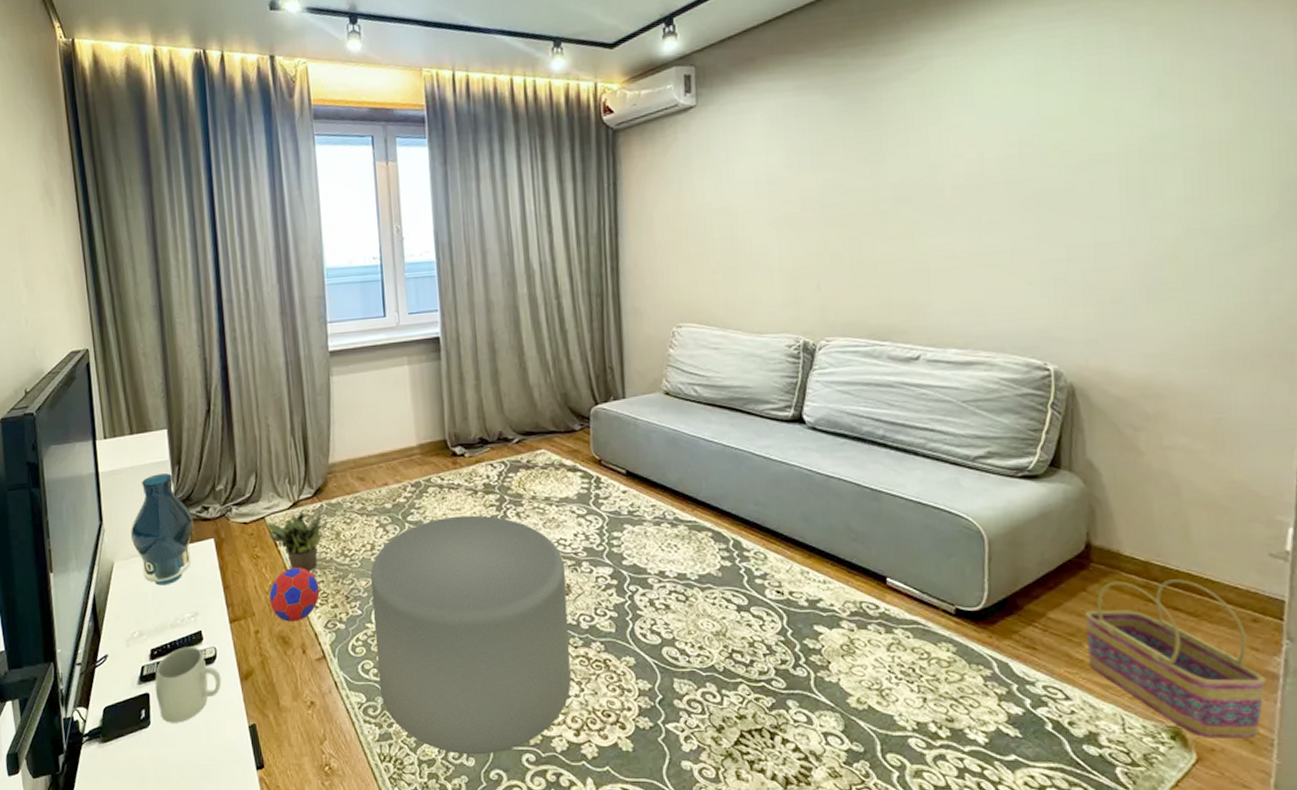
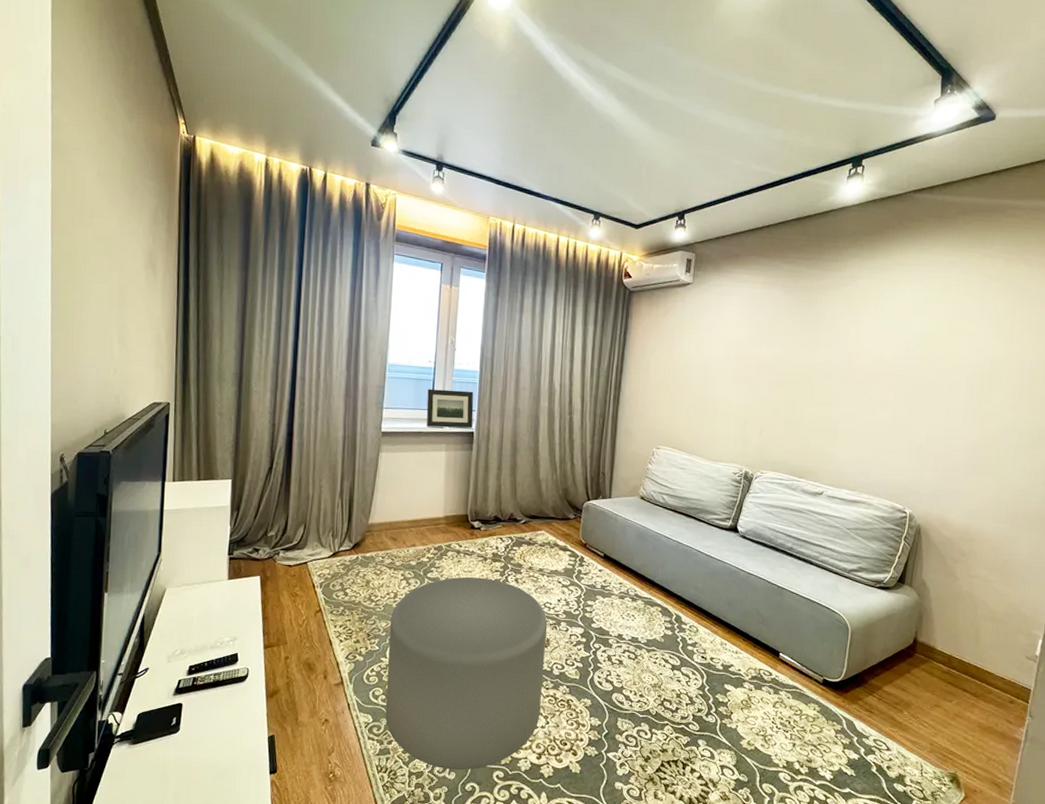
vase: present [130,474,194,586] -> none [185,517,244,612]
mug: present [154,647,222,723] -> none [188,666,250,731]
potted plant: present [266,510,324,571] -> none [307,560,357,611]
toy ball: present [269,567,320,622] -> none [302,607,346,652]
picture frame: none [376,287,437,338] -> present [426,389,474,429]
basket: present [1086,579,1266,738] -> none [905,667,1013,784]

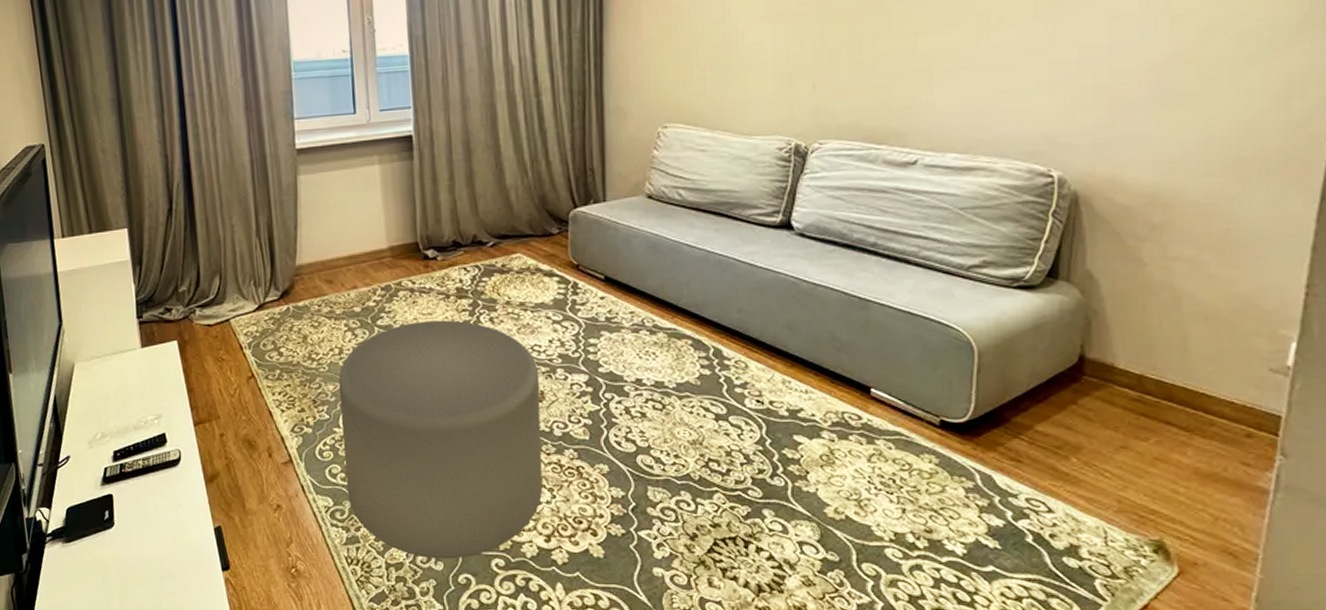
picture frame: present [426,389,474,429] -> none [346,82,410,135]

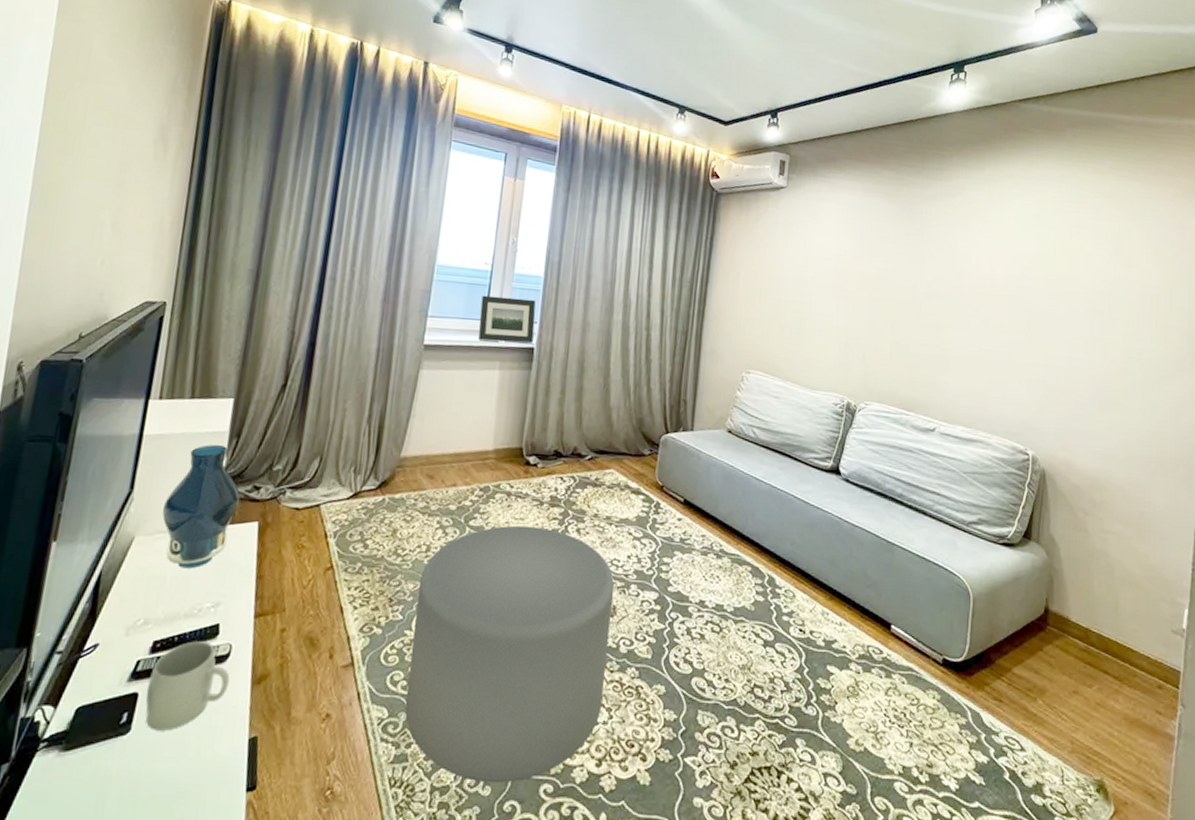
vase: none [91,274,157,388] -> present [162,445,241,569]
mug: none [118,449,186,524] -> present [145,641,230,731]
picture frame: none [346,82,410,135] -> present [478,295,536,344]

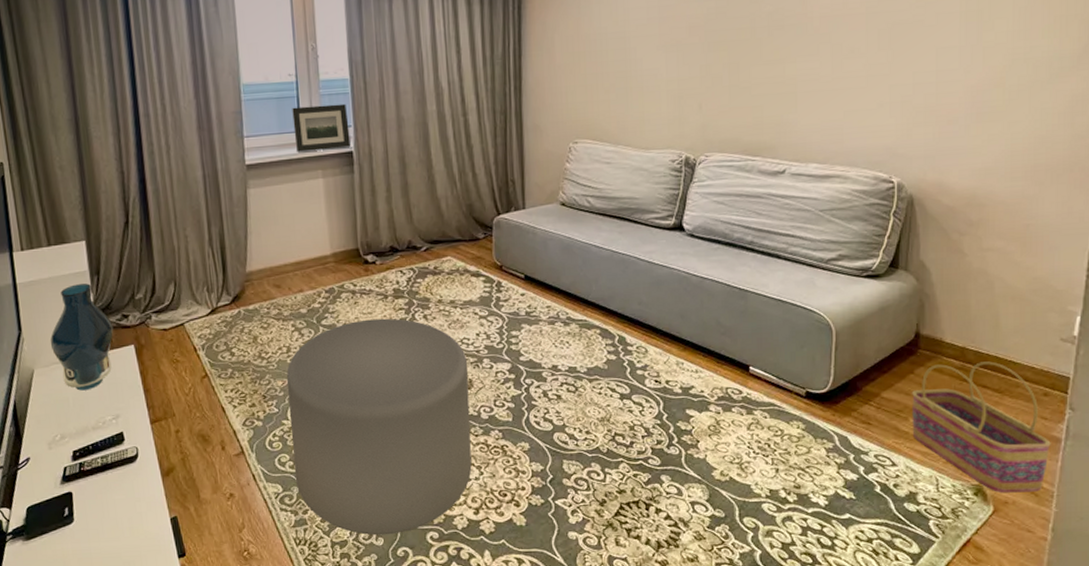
mug: present [145,641,230,731] -> none [77,447,144,519]
basket: none [1040,643,1165,794] -> present [912,361,1051,493]

